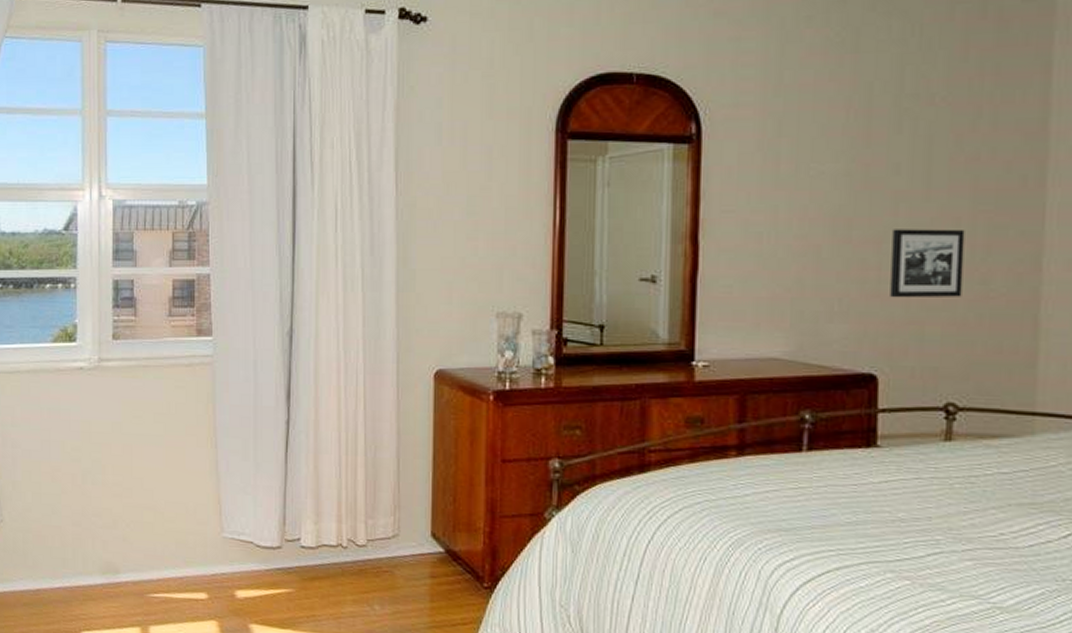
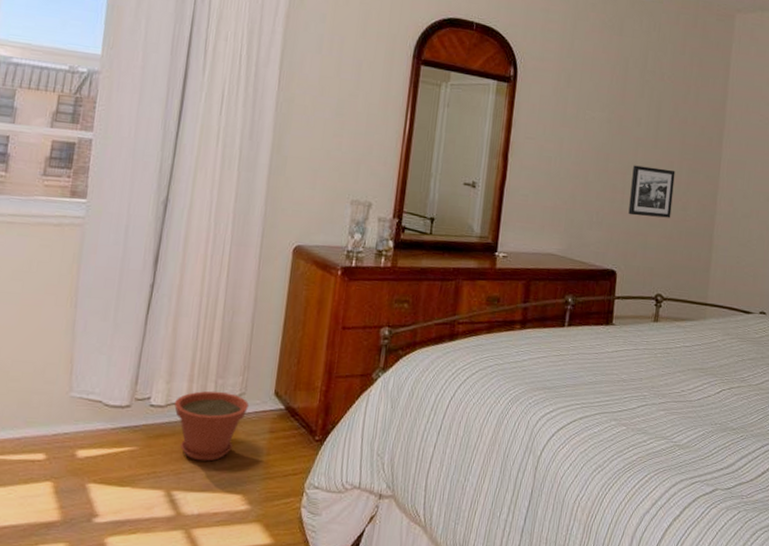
plant pot: none [324,532,405,607] -> present [174,391,250,462]

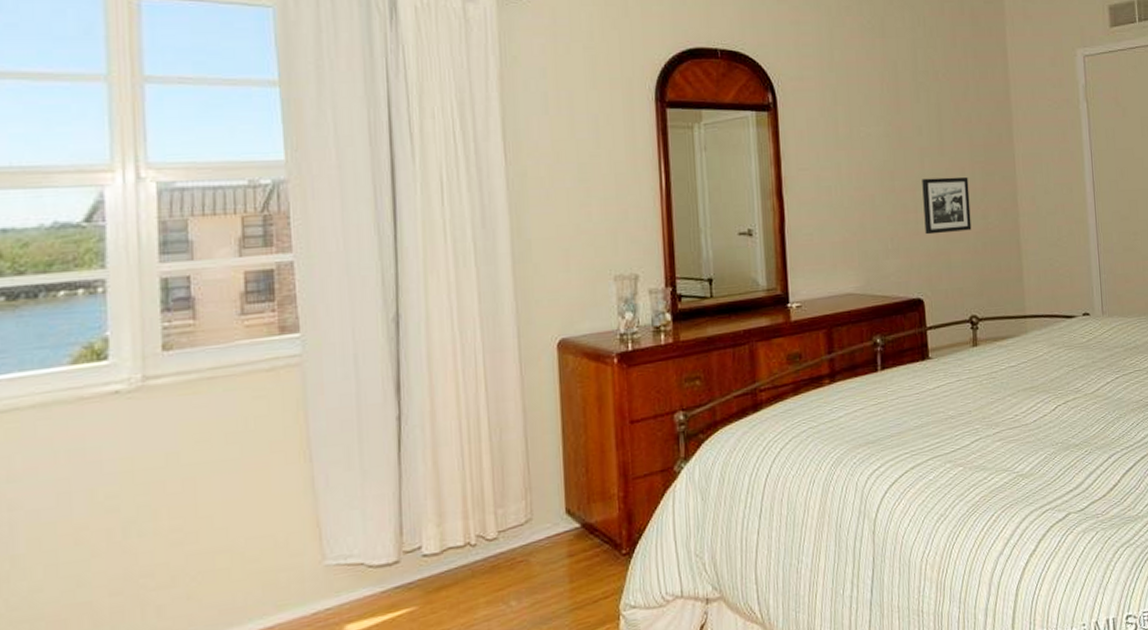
plant pot: present [174,391,250,462] -> none [450,522,540,607]

